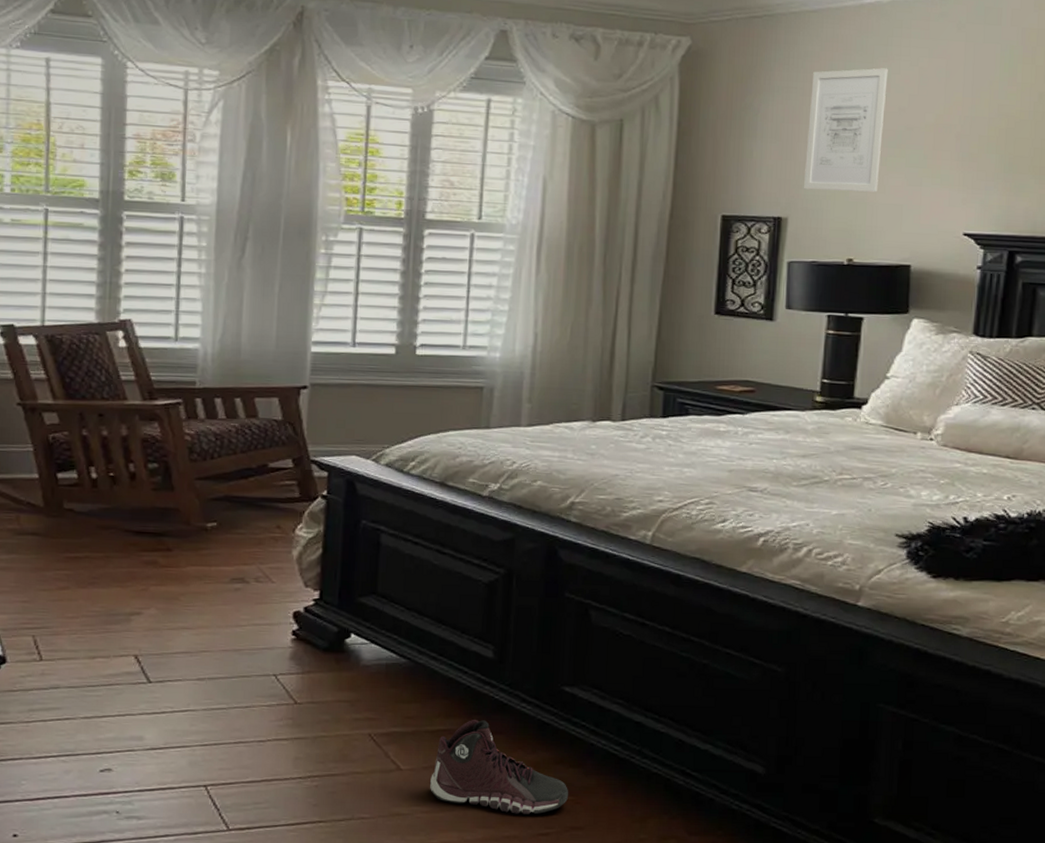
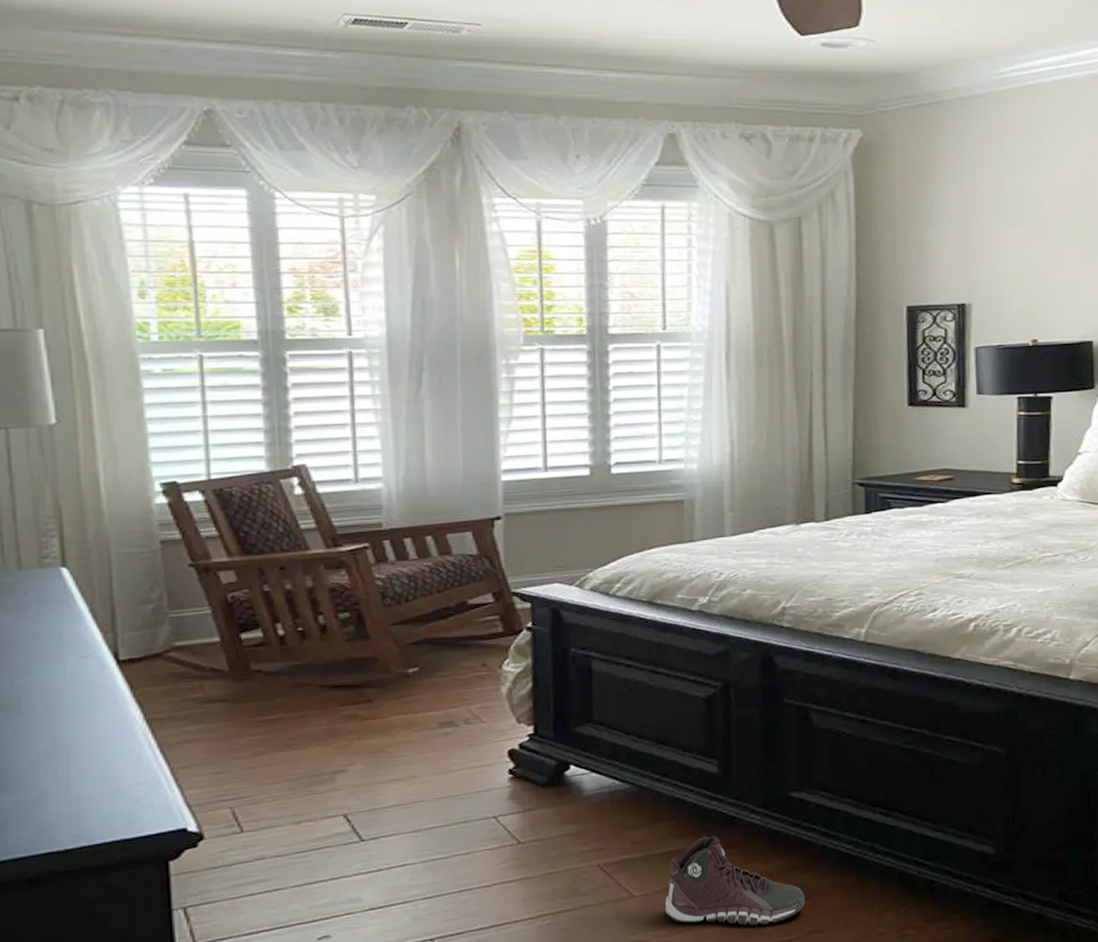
wall art: present [803,68,888,192] -> none [983,148,1056,274]

